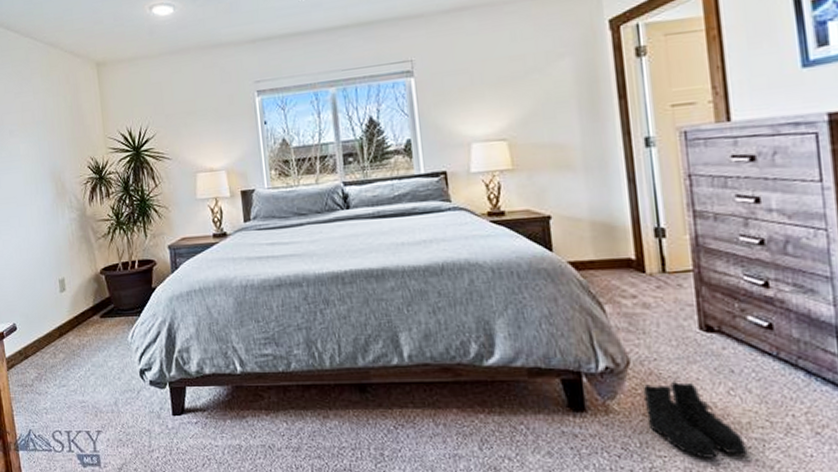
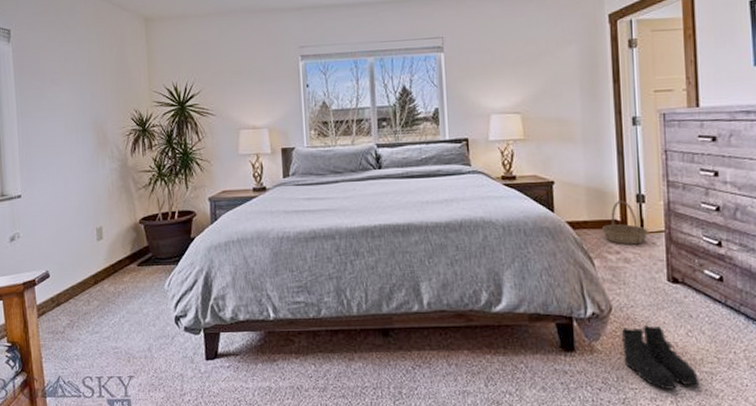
basket: none [612,235,672,288] -> present [601,200,648,245]

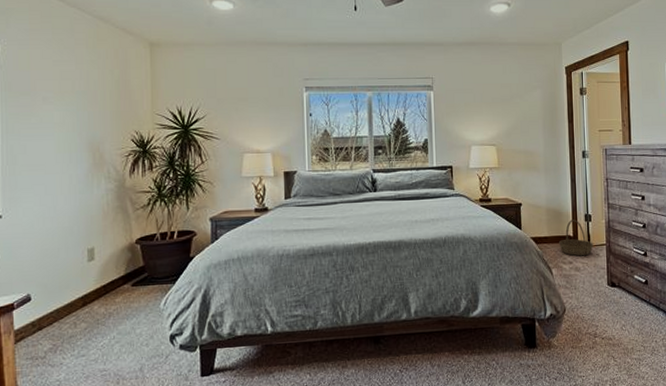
boots: present [621,324,700,389] -> none [572,322,631,375]

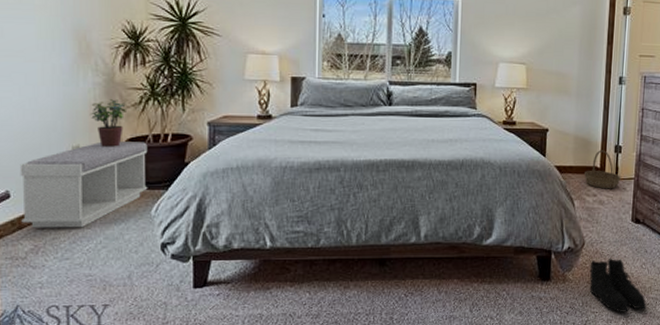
bench: none [40,240,157,328] -> present [19,141,148,228]
potted plant: none [103,203,136,247] -> present [90,99,126,147]
boots: none [572,322,631,375] -> present [589,258,647,312]

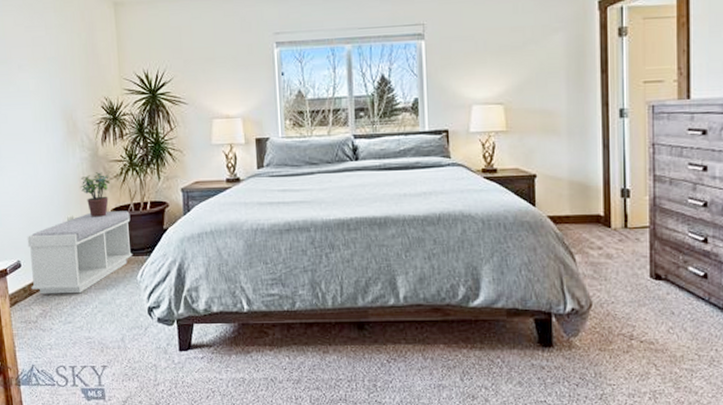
basket: present [583,150,621,189] -> none [584,195,632,241]
boots: present [589,258,647,312] -> none [600,321,679,386]

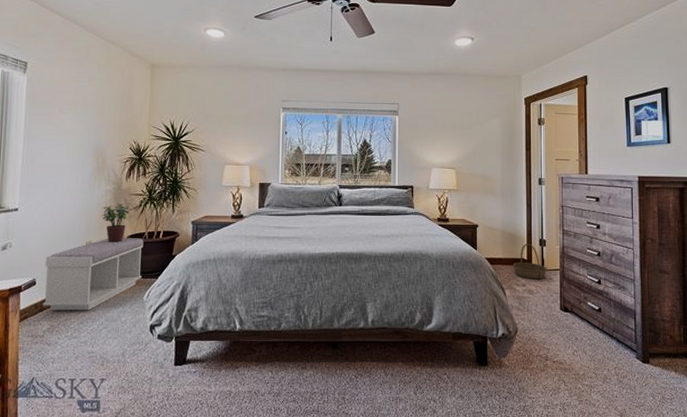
basket: none [584,195,632,241] -> present [512,243,547,280]

